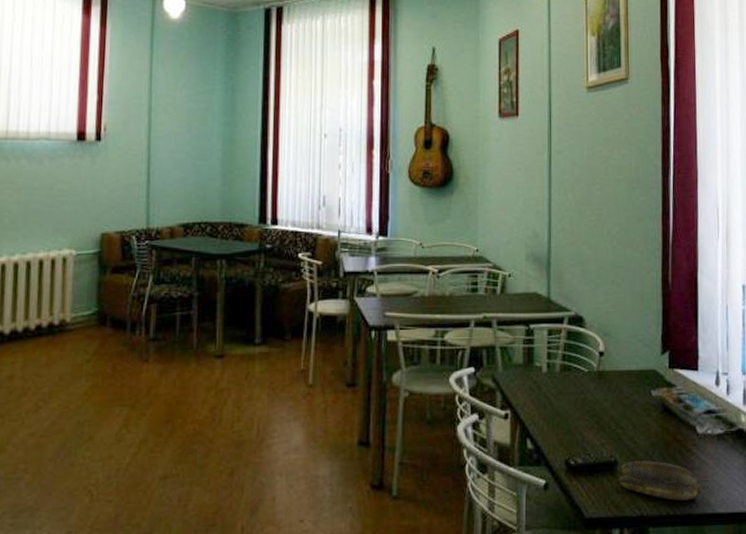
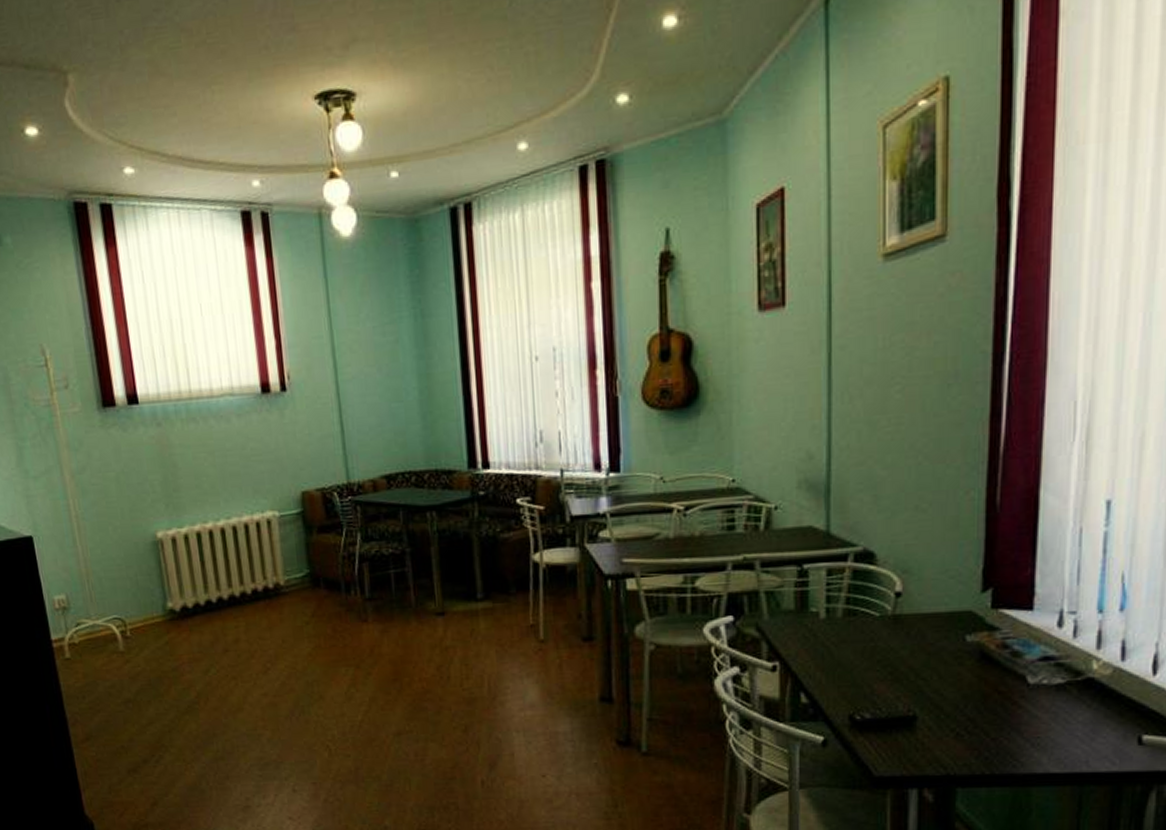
banana: present [619,460,703,501] -> none [918,715,1032,759]

